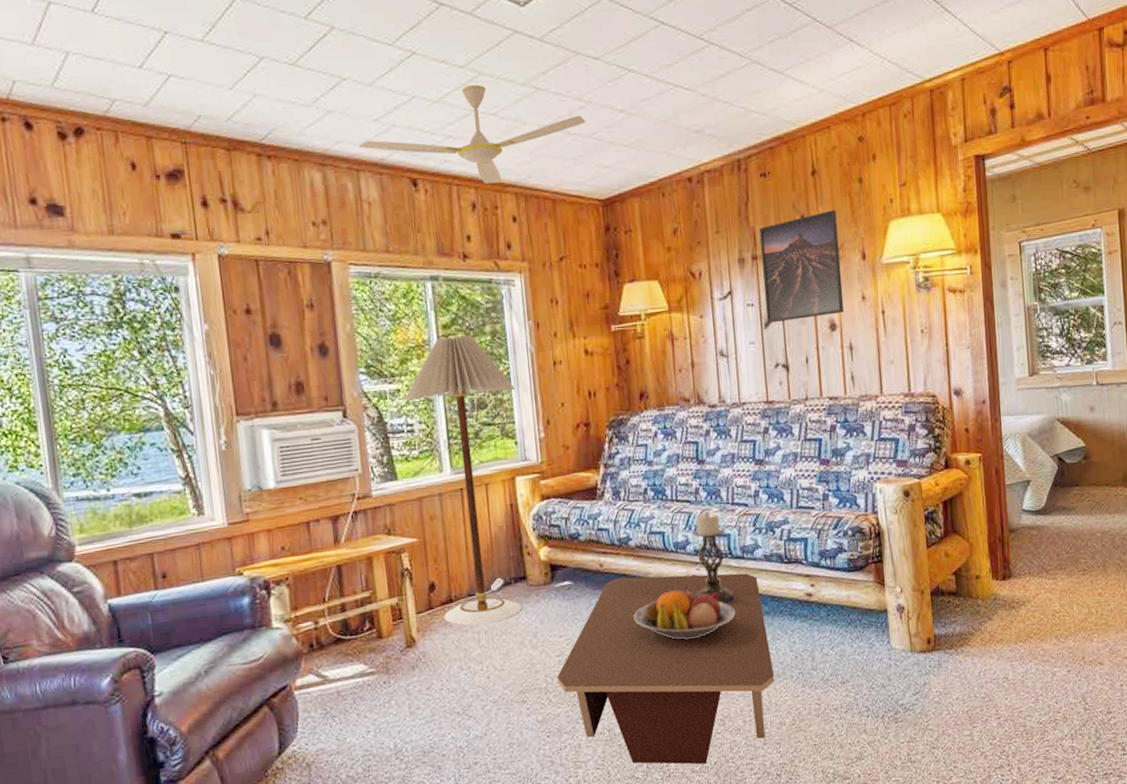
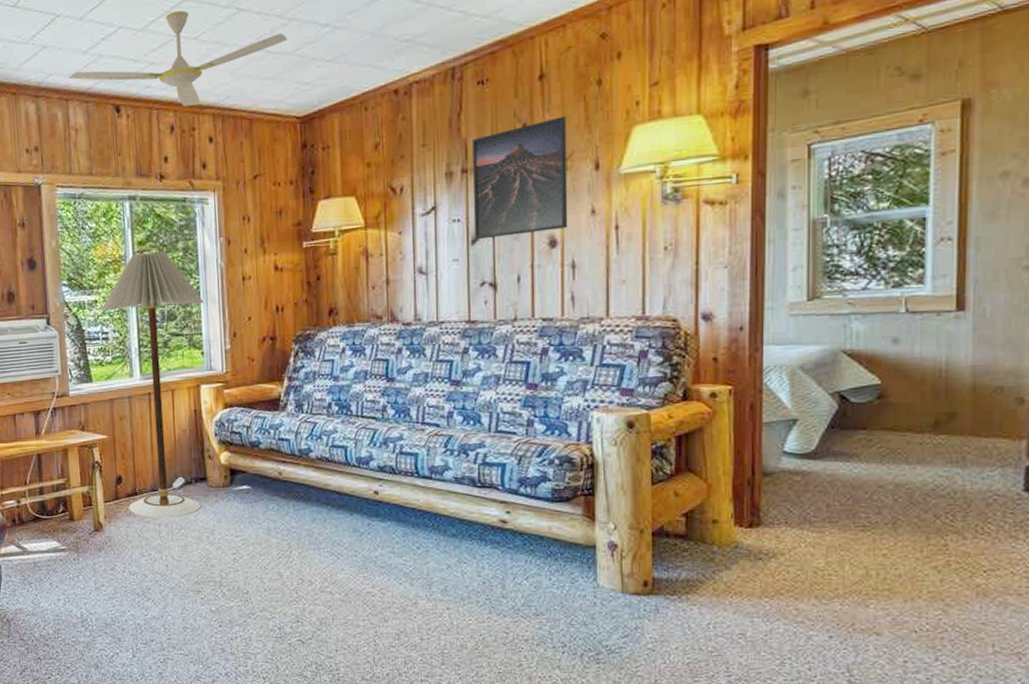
coffee table: present [556,573,775,765] -> none [231,487,459,674]
fruit bowl: present [633,586,735,640] -> none [310,501,418,552]
candle holder: present [692,512,735,605] -> none [375,430,419,523]

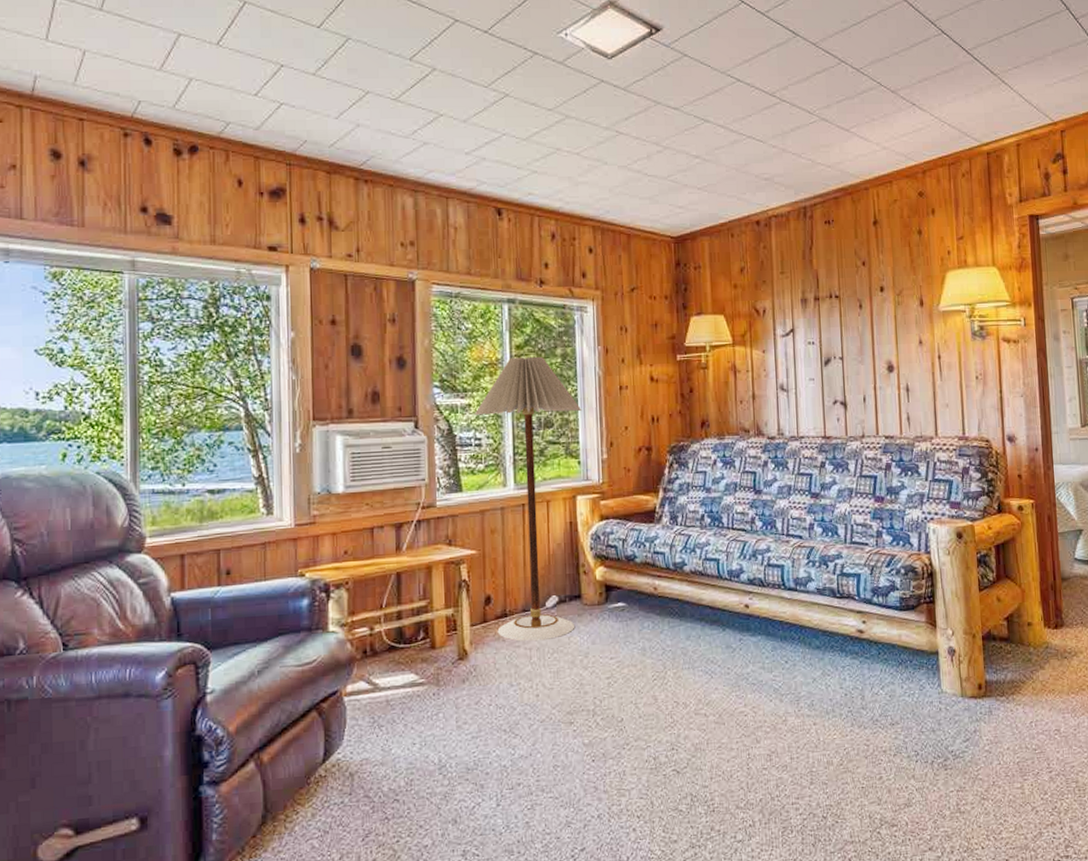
ceiling fan: present [68,10,288,107] -> none [449,126,663,216]
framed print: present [472,116,568,240] -> none [823,258,902,362]

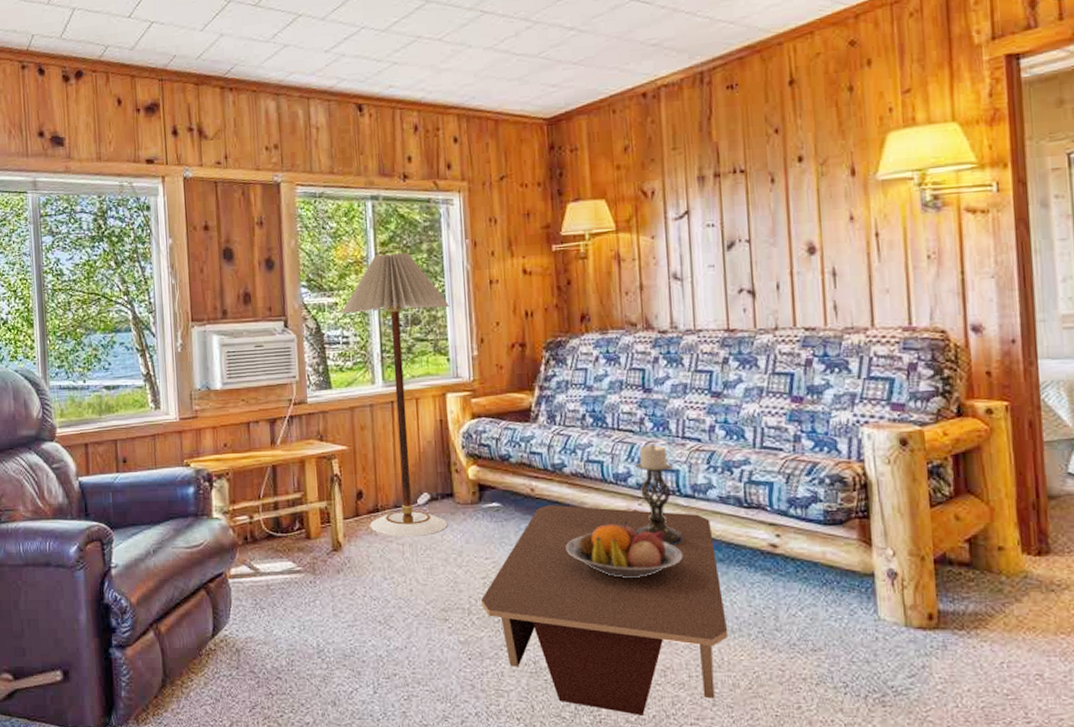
coffee table: none [605,602,824,801] -> present [480,505,729,715]
fruit bowl: none [685,615,786,669] -> present [565,521,682,578]
candle holder: none [746,542,786,636] -> present [635,444,682,546]

